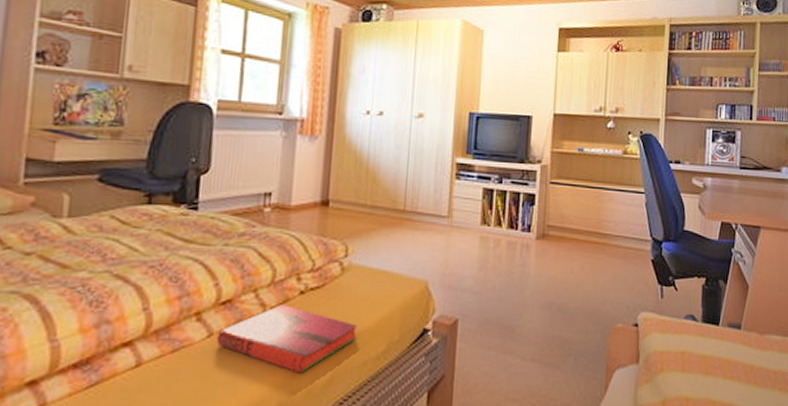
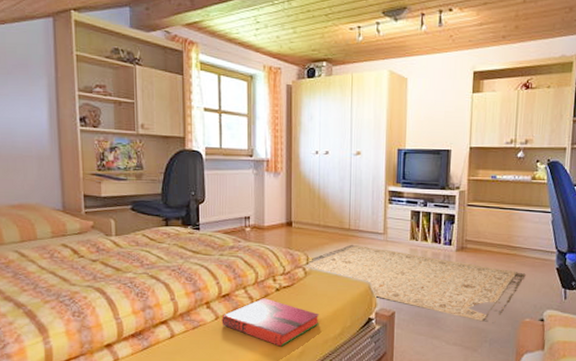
rug: none [348,230,617,331] -> present [309,244,526,323]

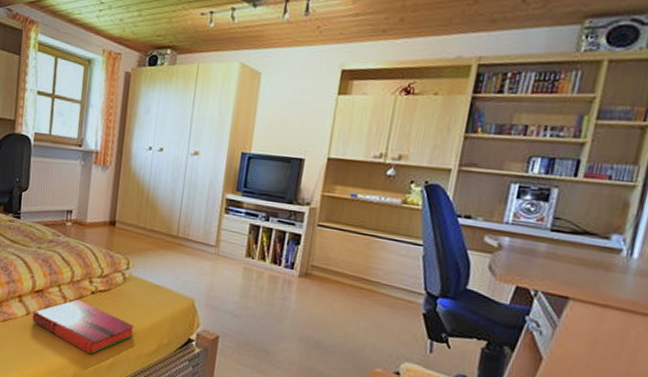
rug: present [309,244,526,323] -> none [129,253,383,368]

